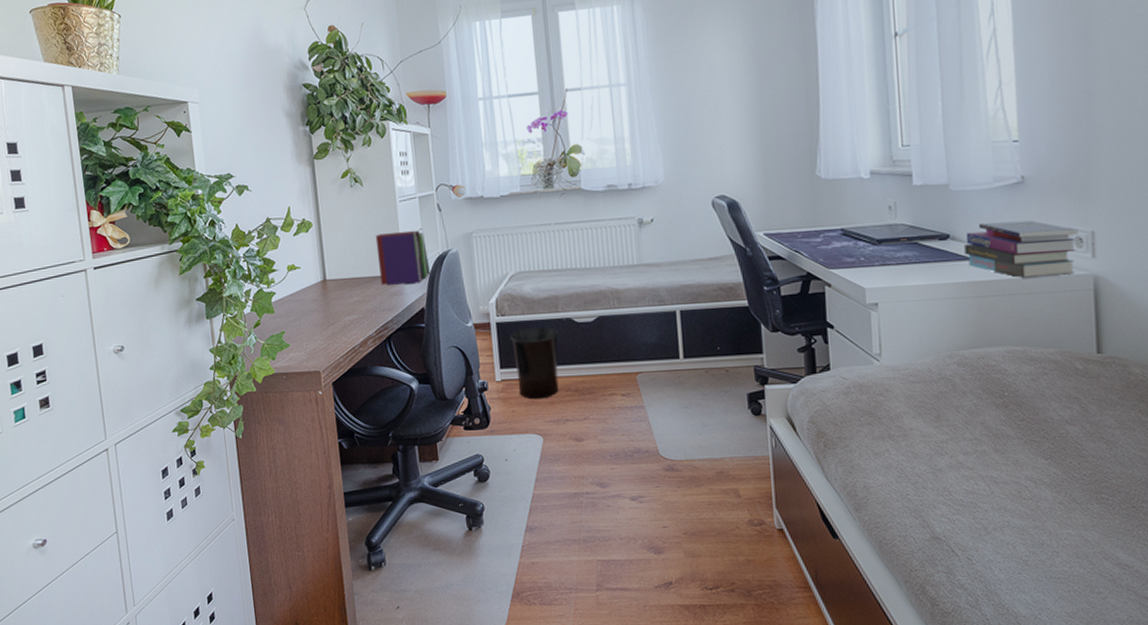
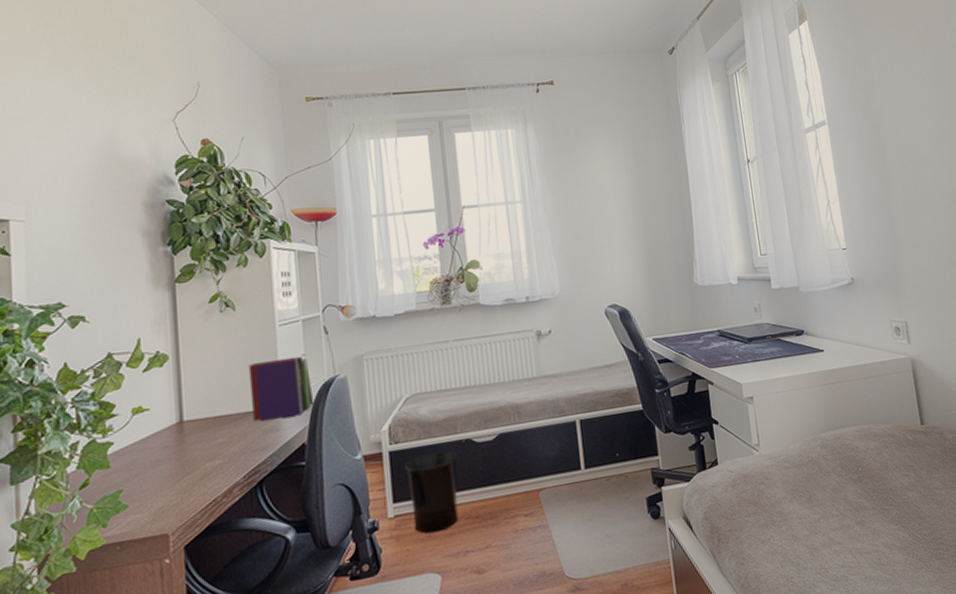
books: present [964,220,1078,279] -> none [816,314,898,365]

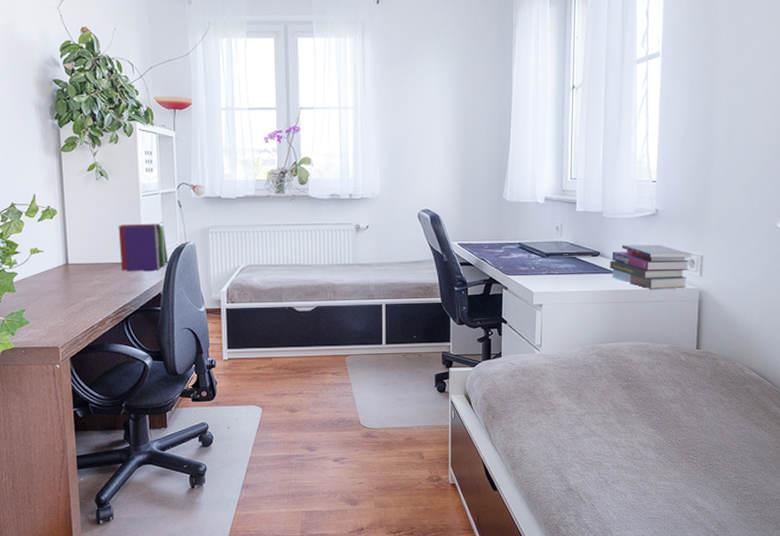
waste bin: present [405,451,459,534] -> none [238,314,281,376]
books: none [816,314,898,365] -> present [610,244,692,290]

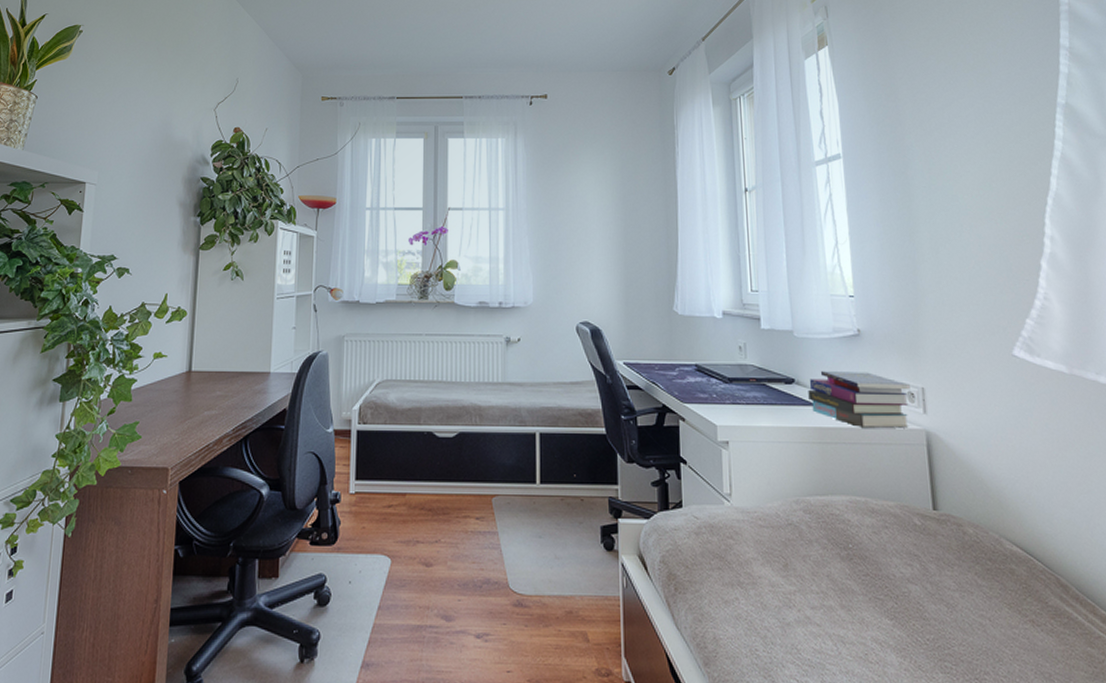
books: present [118,223,169,272] -> none [247,328,298,383]

